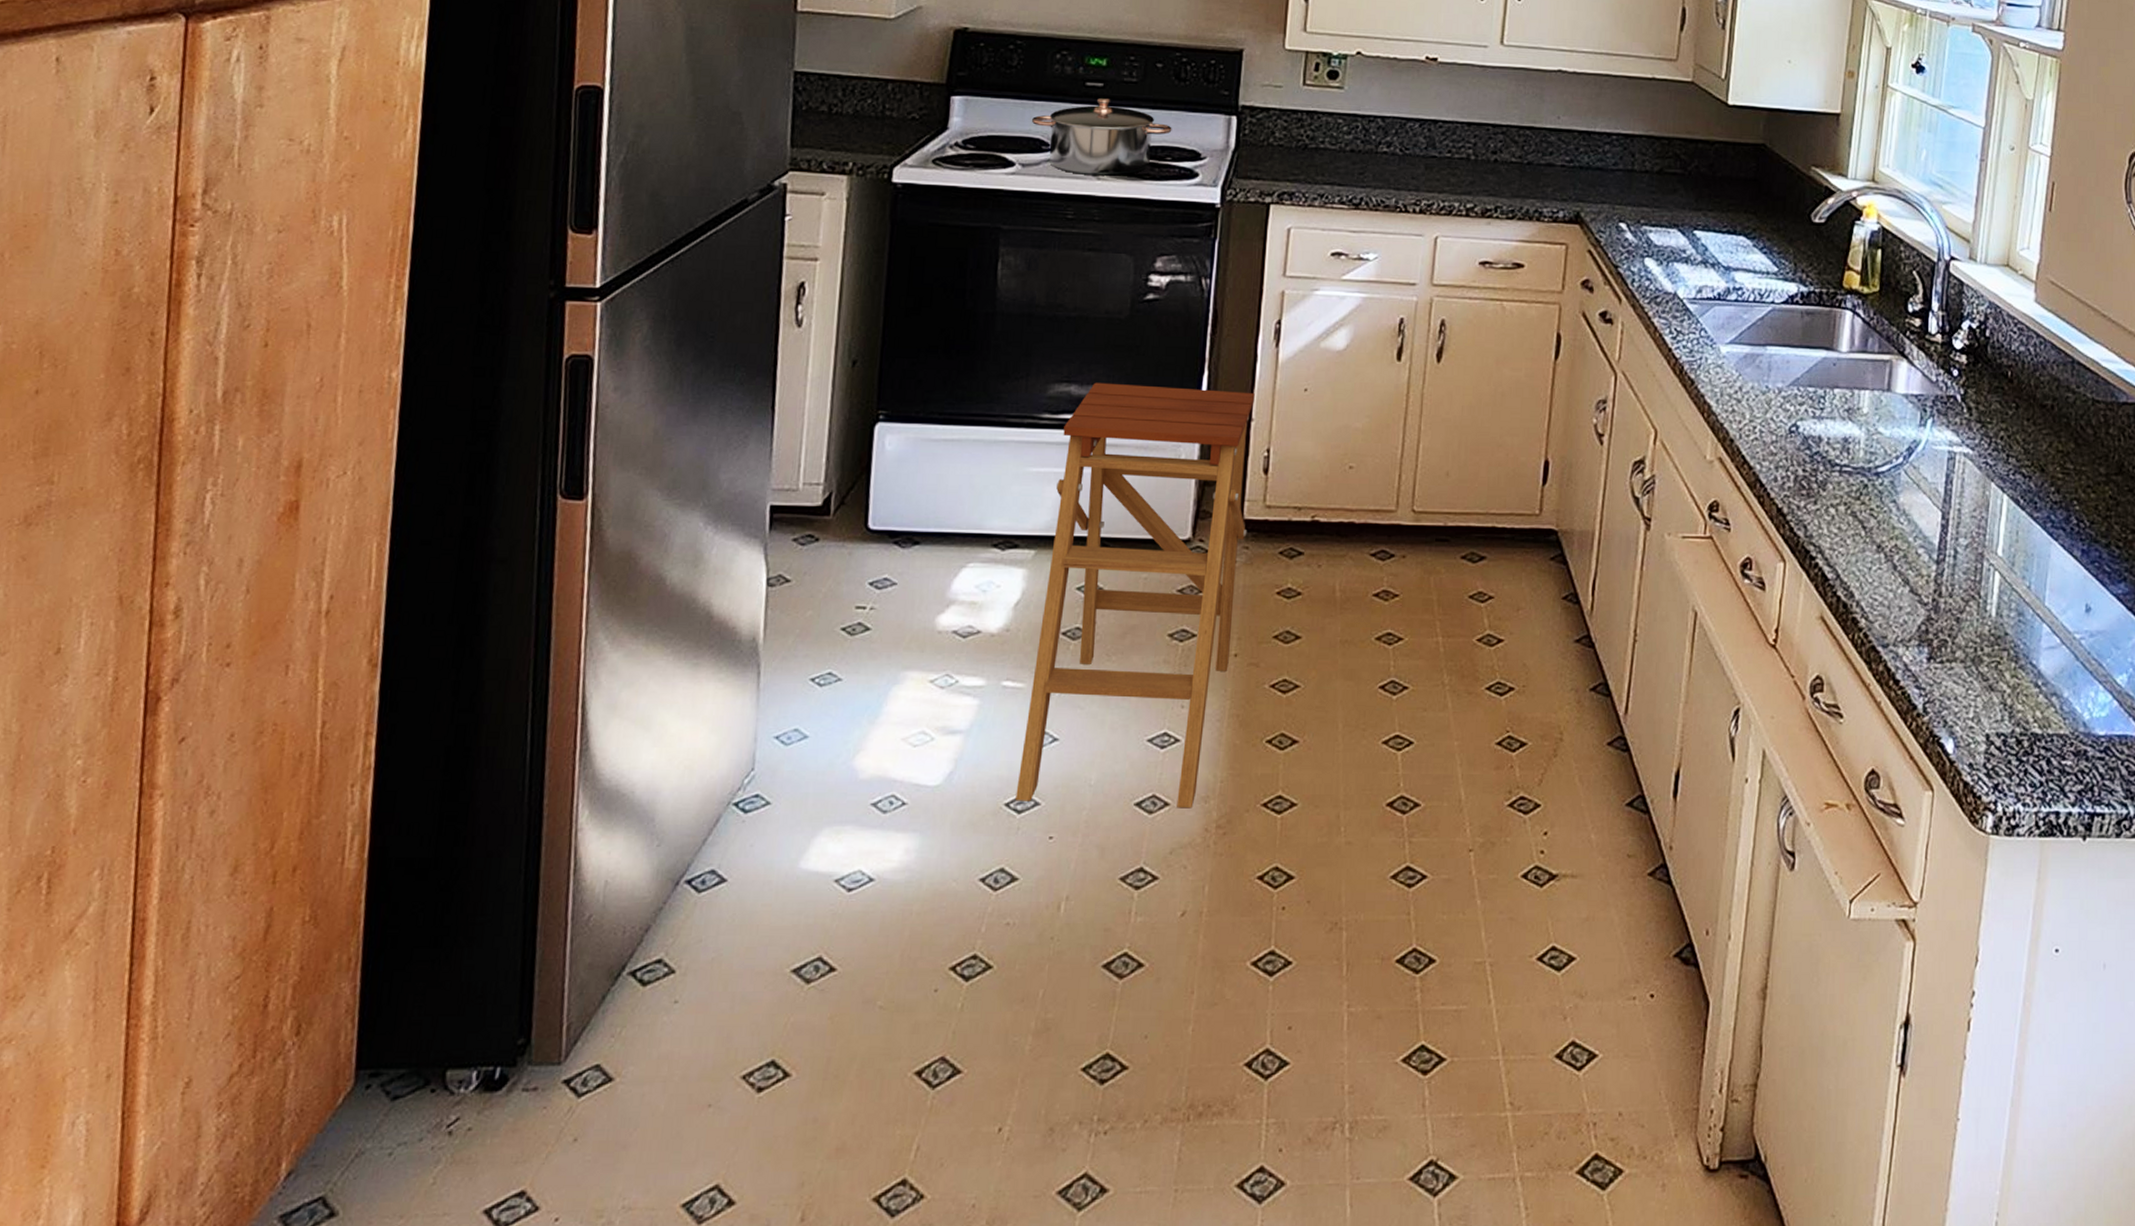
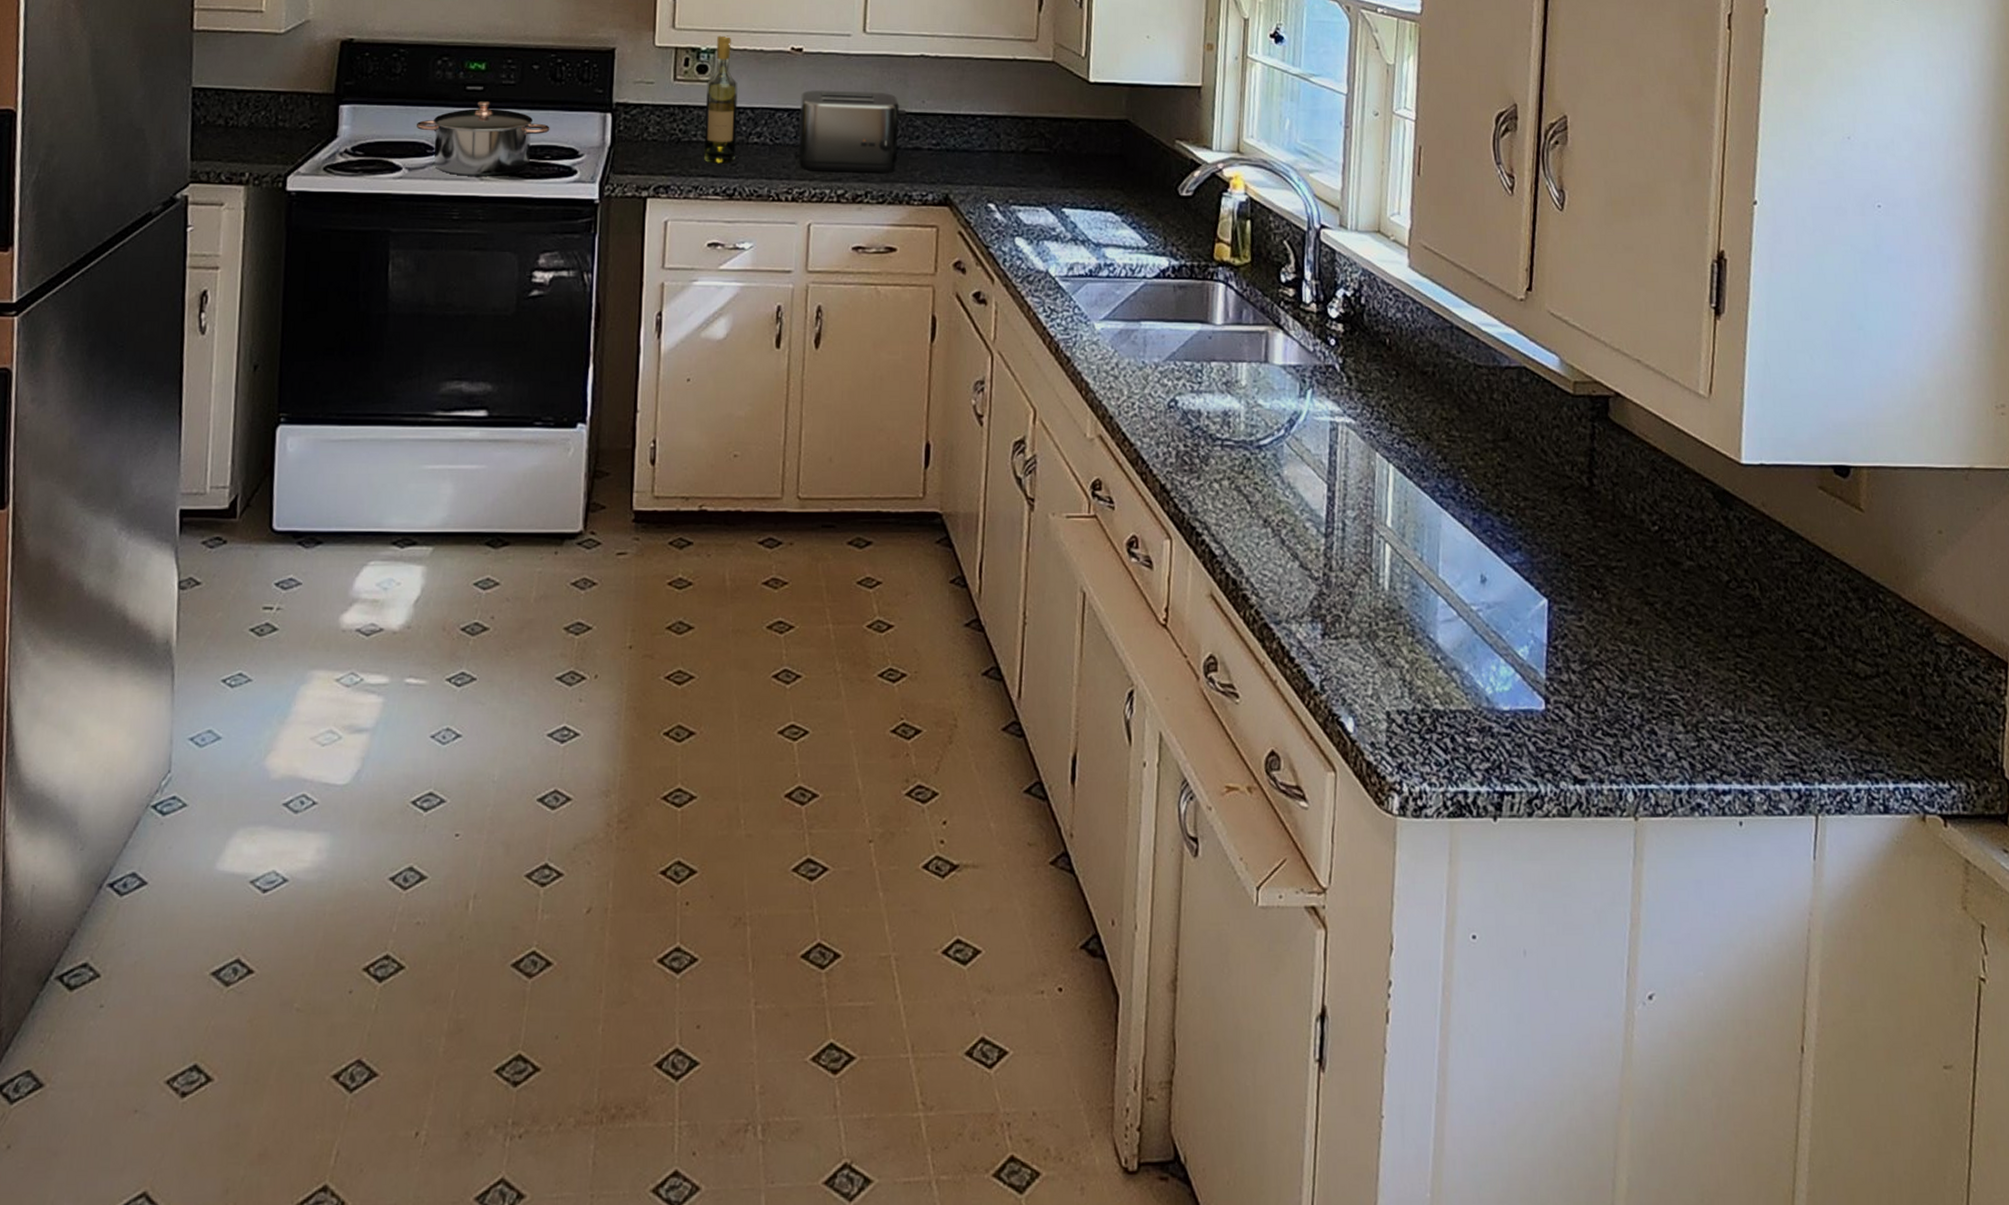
step ladder: present [1015,382,1255,809] -> none [422,379,639,803]
bottle: none [1330,41,1369,172] -> present [703,35,738,164]
toaster: none [1427,101,1541,188] -> present [797,90,907,173]

